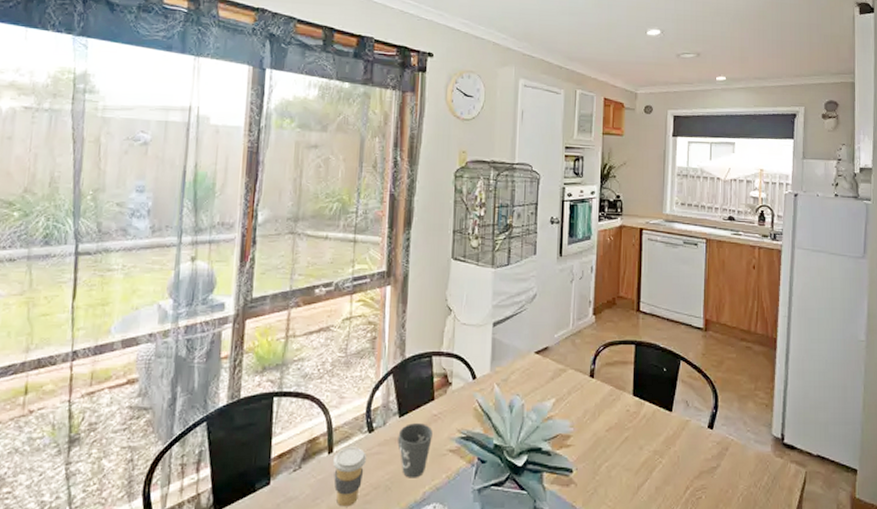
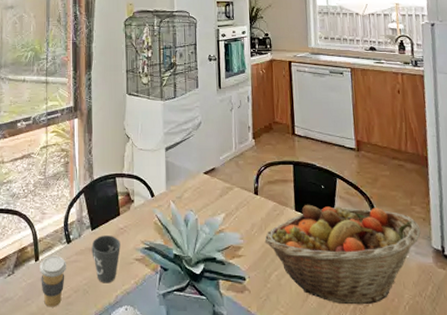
fruit basket: none [597,390,762,497] -> present [264,205,421,305]

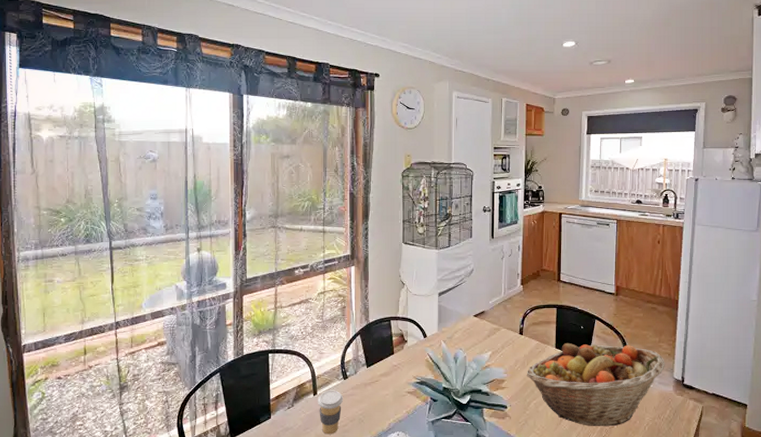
mug: present [91,236,121,283] -> none [367,372,394,413]

